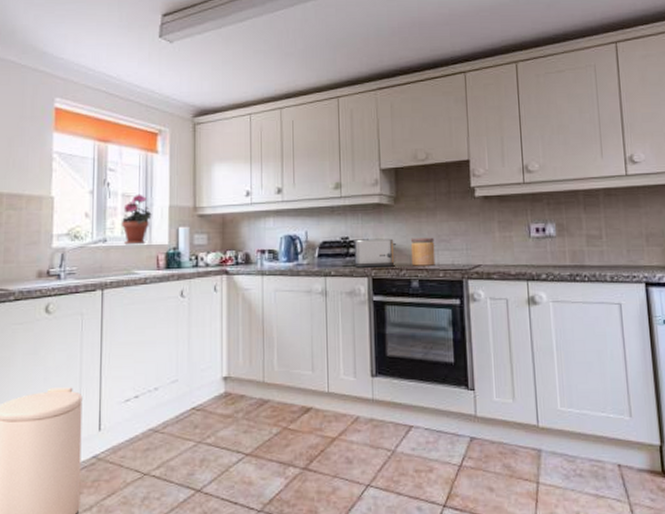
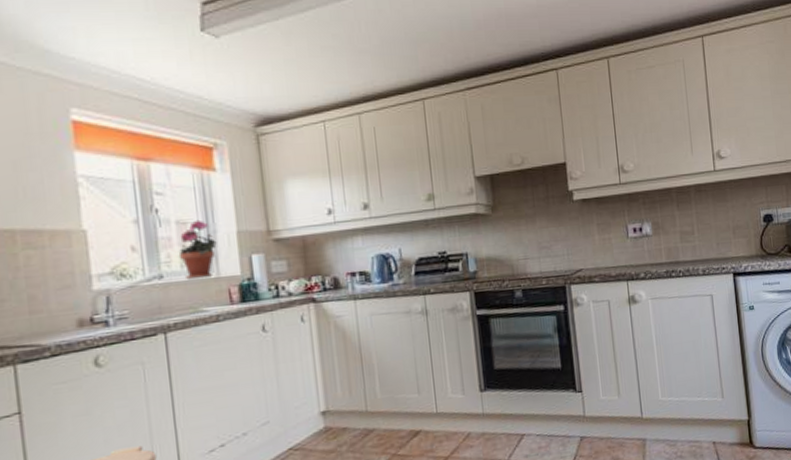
toaster: present [354,238,397,268] -> none [452,249,497,283]
jar: present [410,237,436,266] -> none [511,245,538,276]

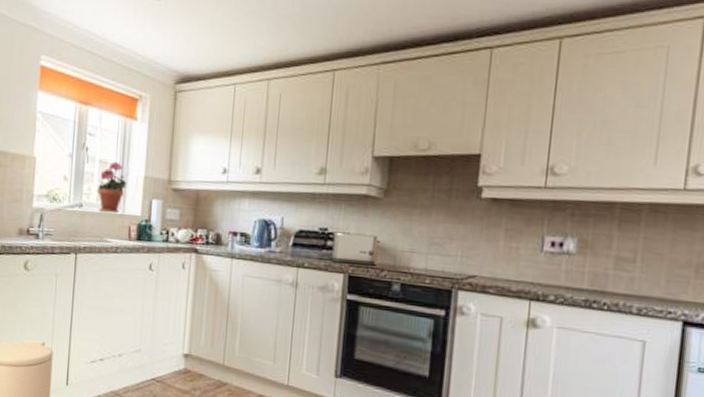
toaster: none [452,249,497,283] -> present [331,231,381,266]

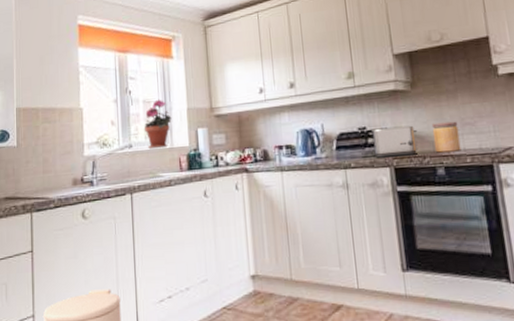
jar: none [394,237,425,270] -> present [431,121,461,153]

